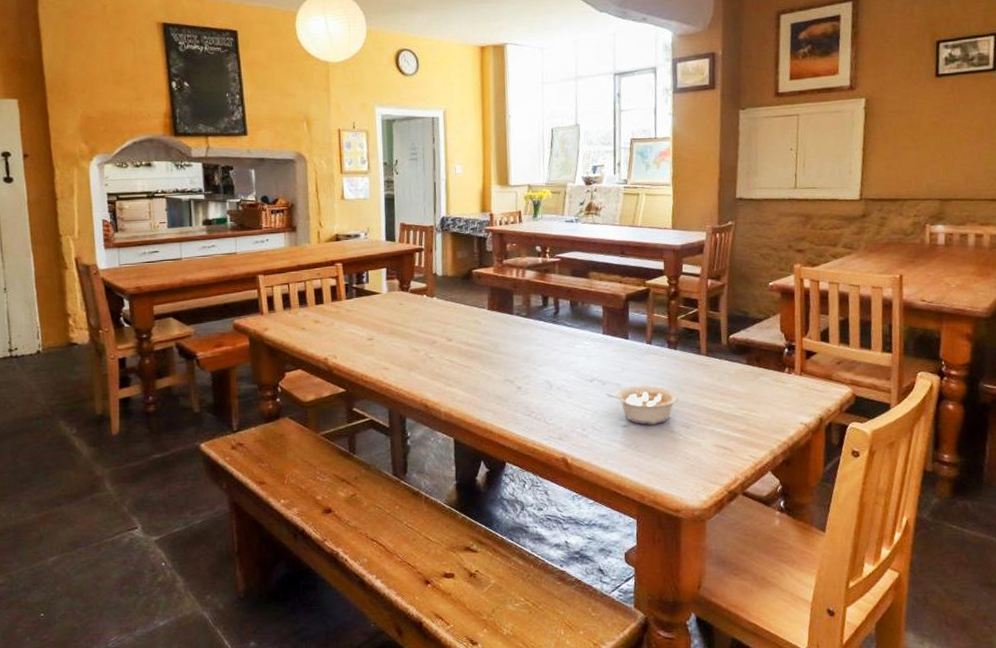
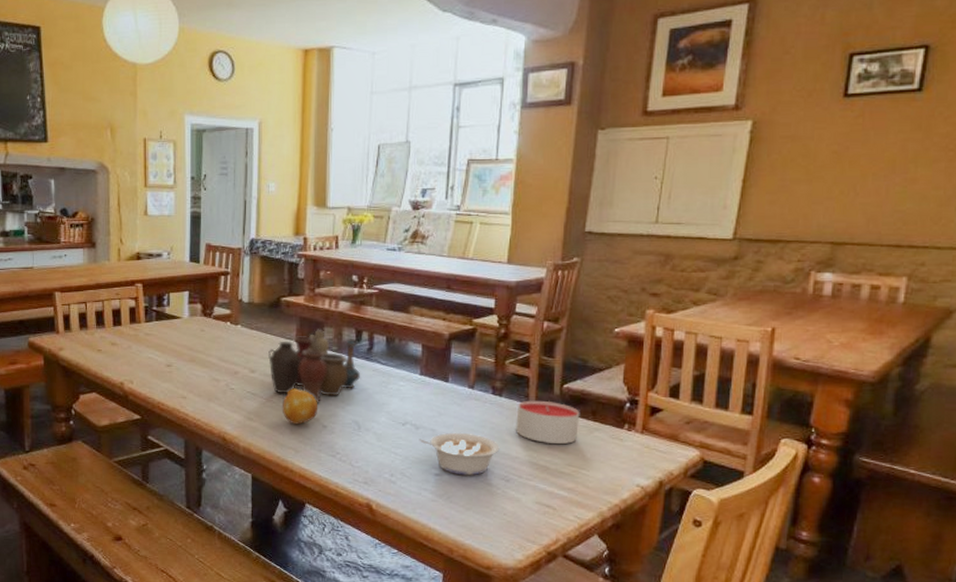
vase: none [463,297,550,366] -> present [268,329,361,403]
fruit: none [479,353,513,388] -> present [283,388,318,425]
candle: none [691,351,746,390] -> present [516,400,580,444]

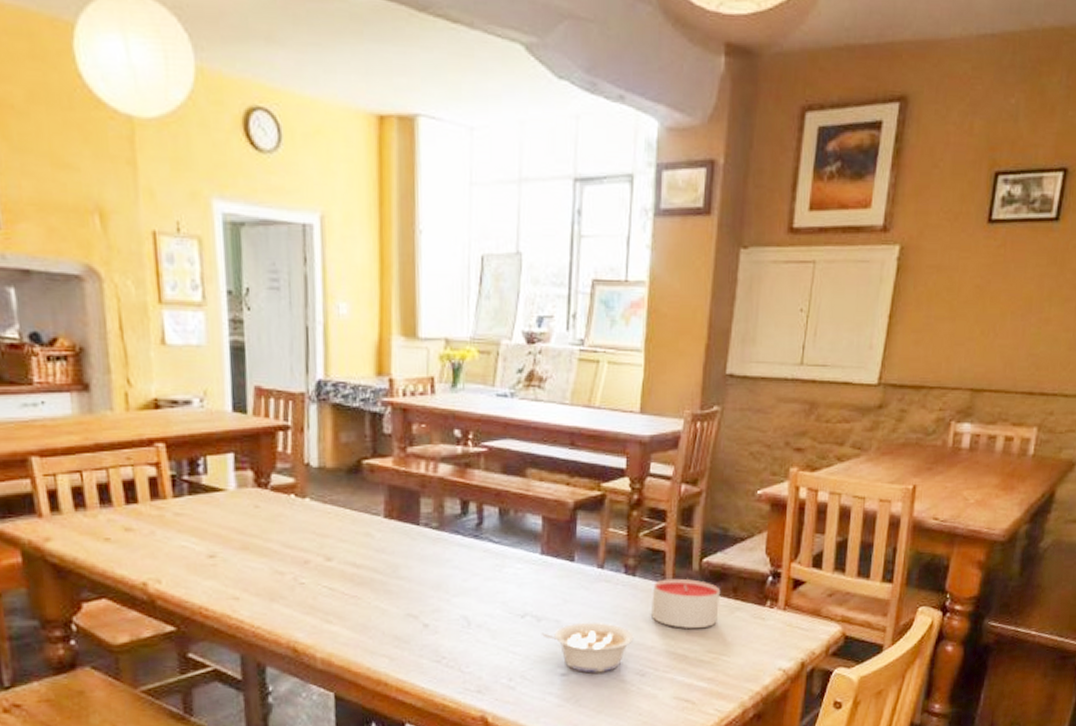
vase: present [268,329,361,403] -> none [349,500,469,596]
fruit: present [283,388,318,425] -> none [371,579,417,625]

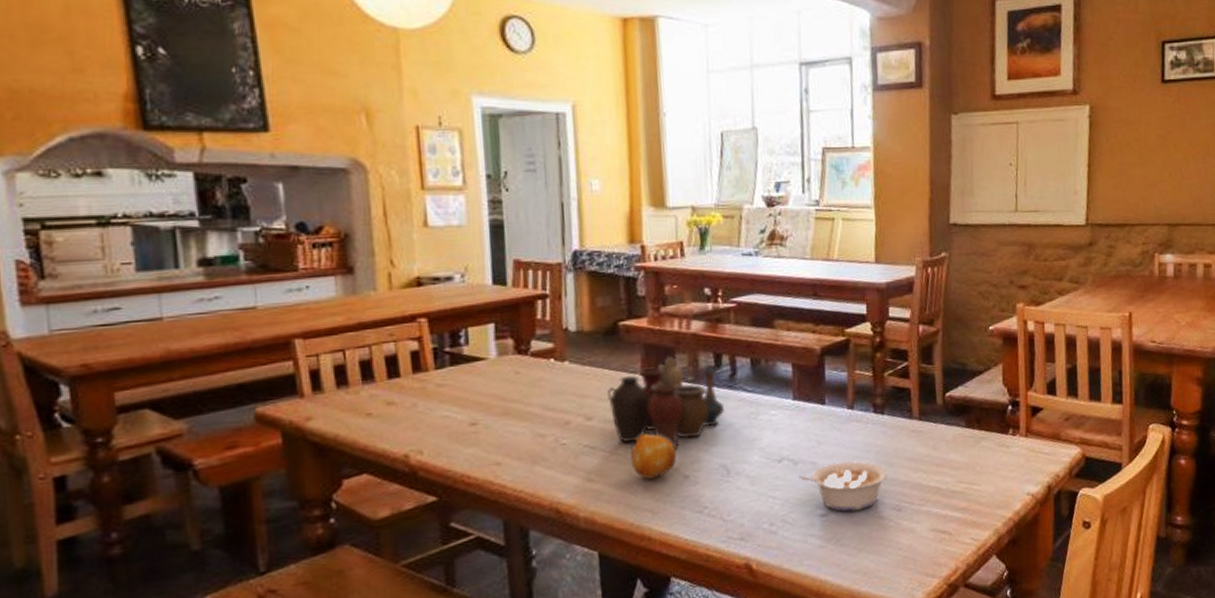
vase: none [349,500,469,596] -> present [607,356,725,449]
fruit: none [371,579,417,625] -> present [631,433,677,480]
candle: present [651,578,721,628] -> none [901,413,965,461]

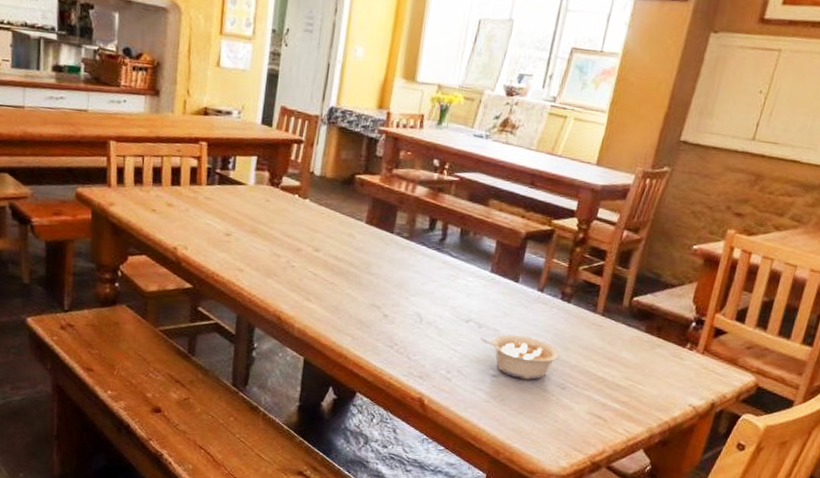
vase: present [607,356,725,449] -> none [335,212,430,291]
fruit: present [631,433,677,480] -> none [343,272,382,311]

